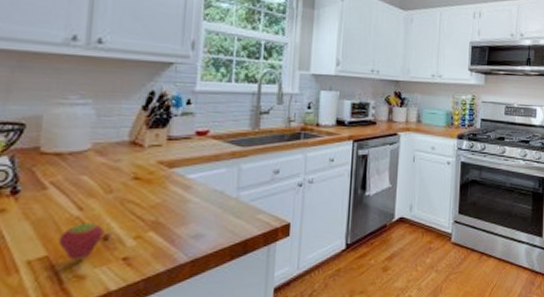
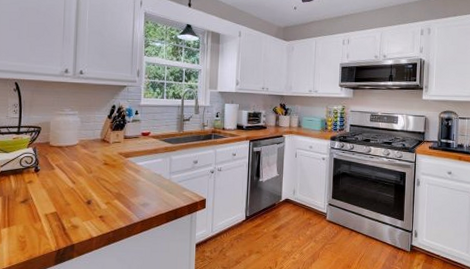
fruit: present [58,222,104,262] -> none [62,191,88,217]

